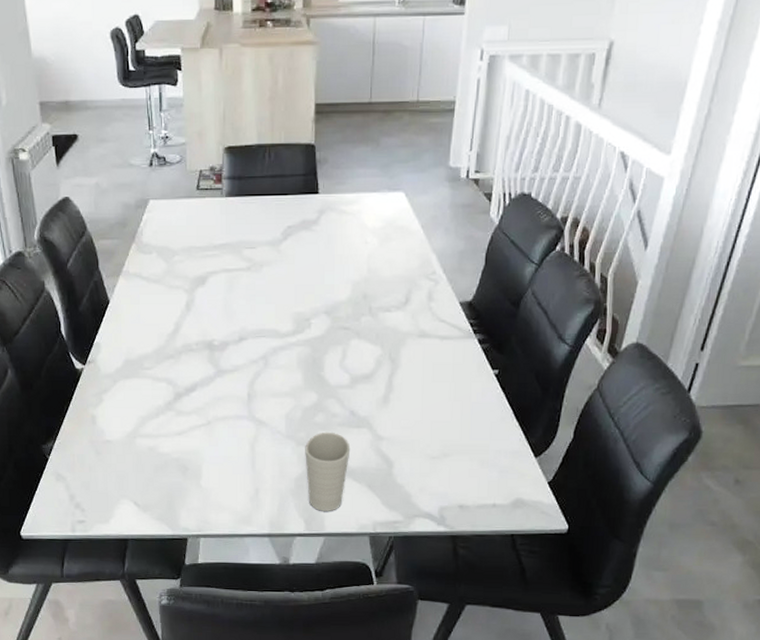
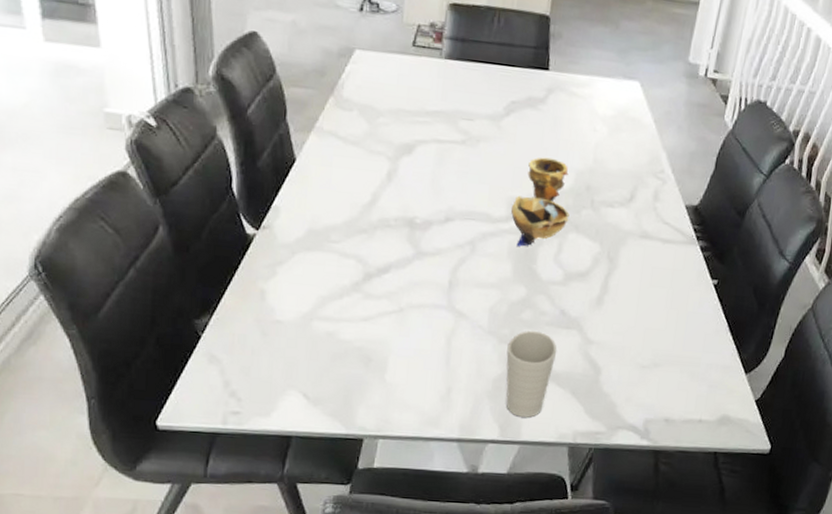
decorative bowl: none [297,273,350,356] -> present [511,157,570,247]

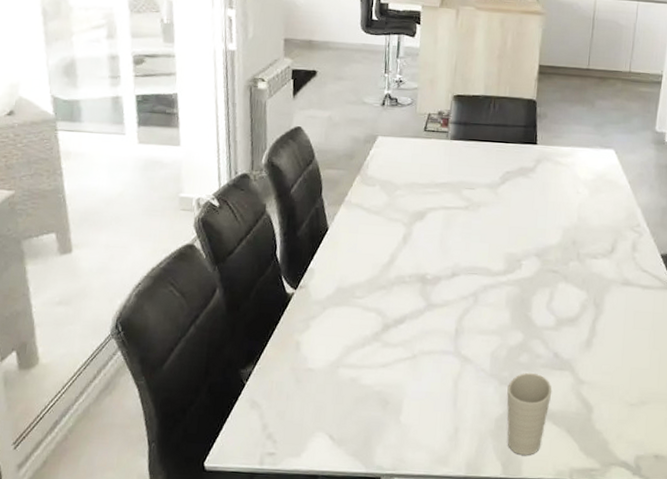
decorative bowl: present [511,157,570,247] -> none [508,217,559,296]

